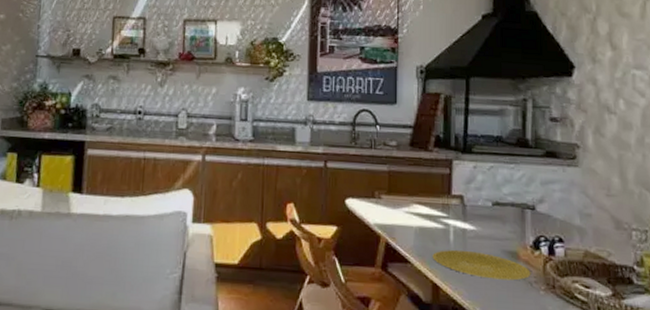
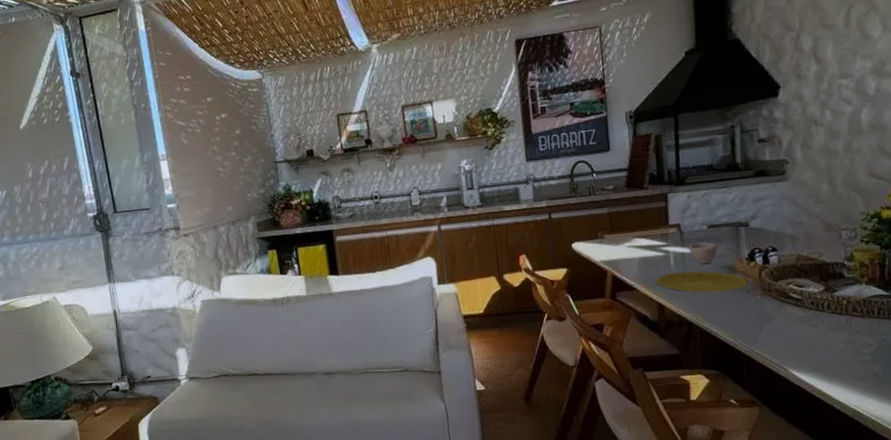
cup: none [471,220,501,246] -> present [689,242,718,265]

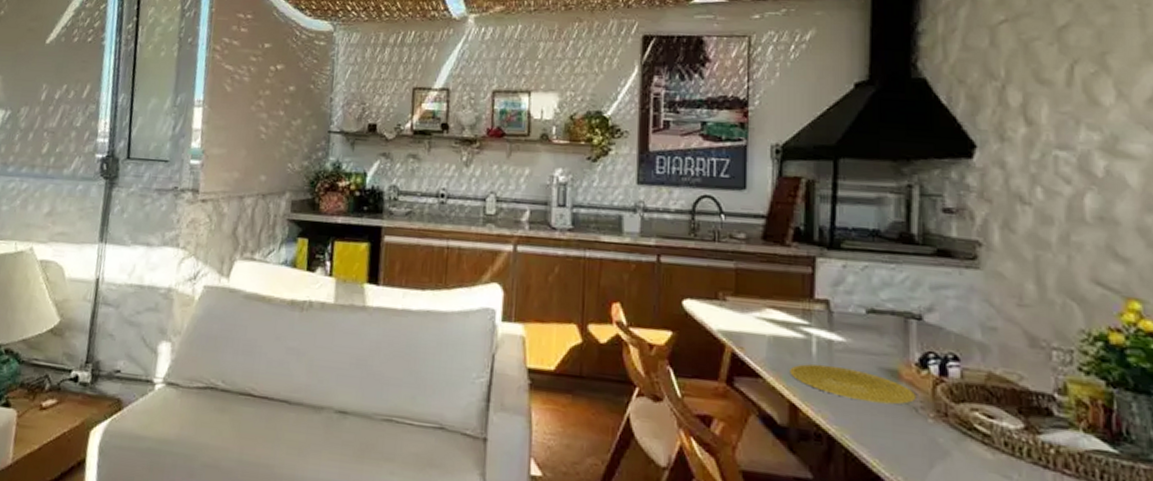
cup: present [689,242,718,265] -> none [840,329,878,362]

